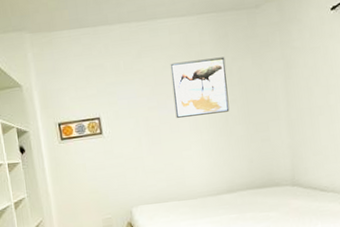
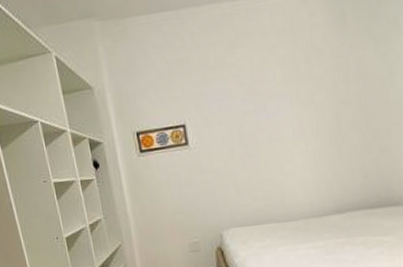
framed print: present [170,57,230,119] -> none [271,44,343,125]

